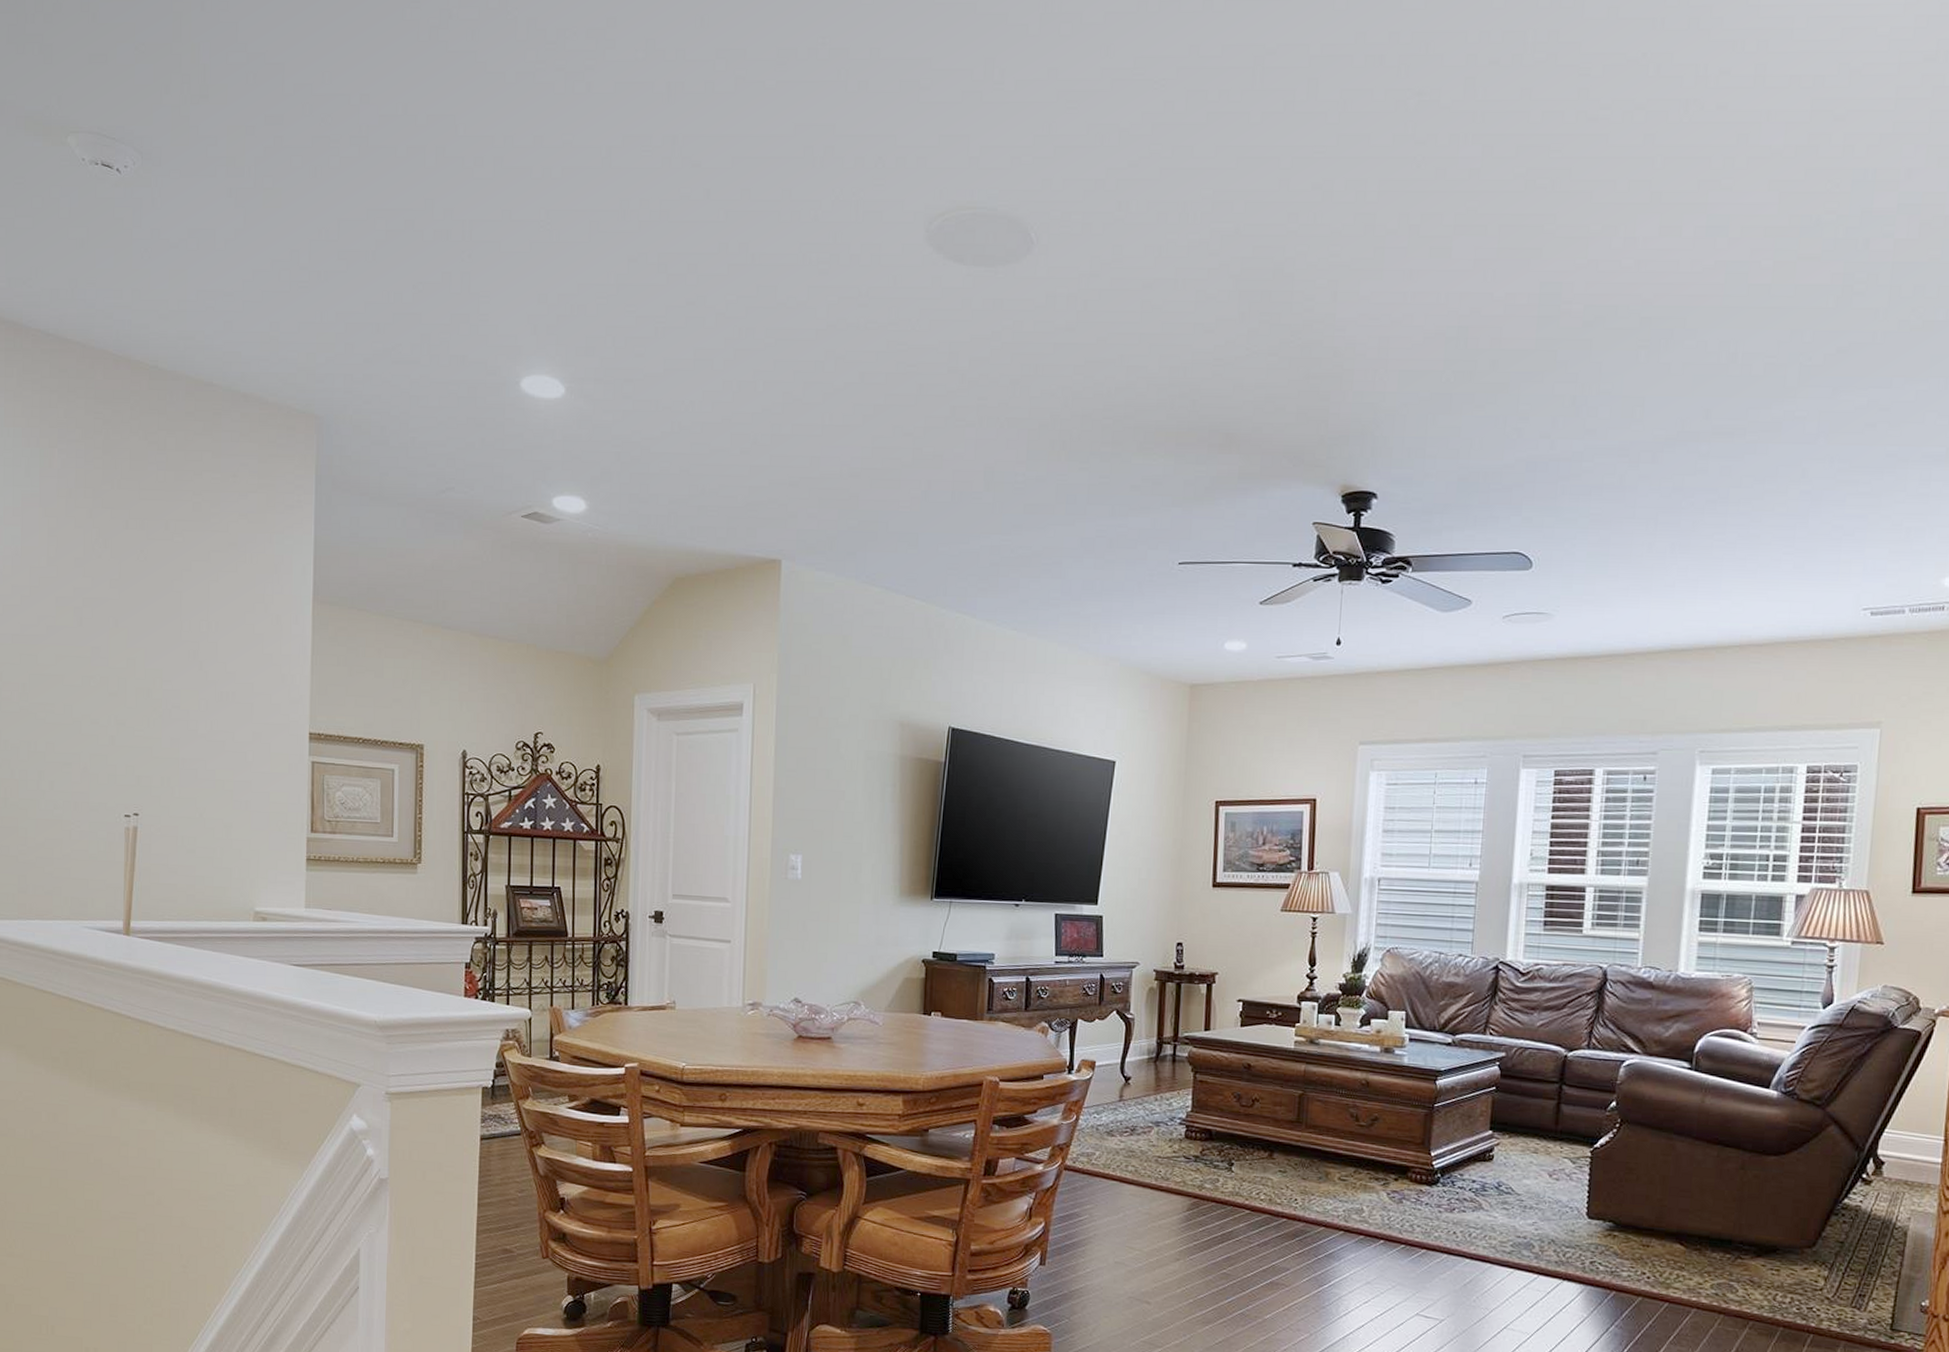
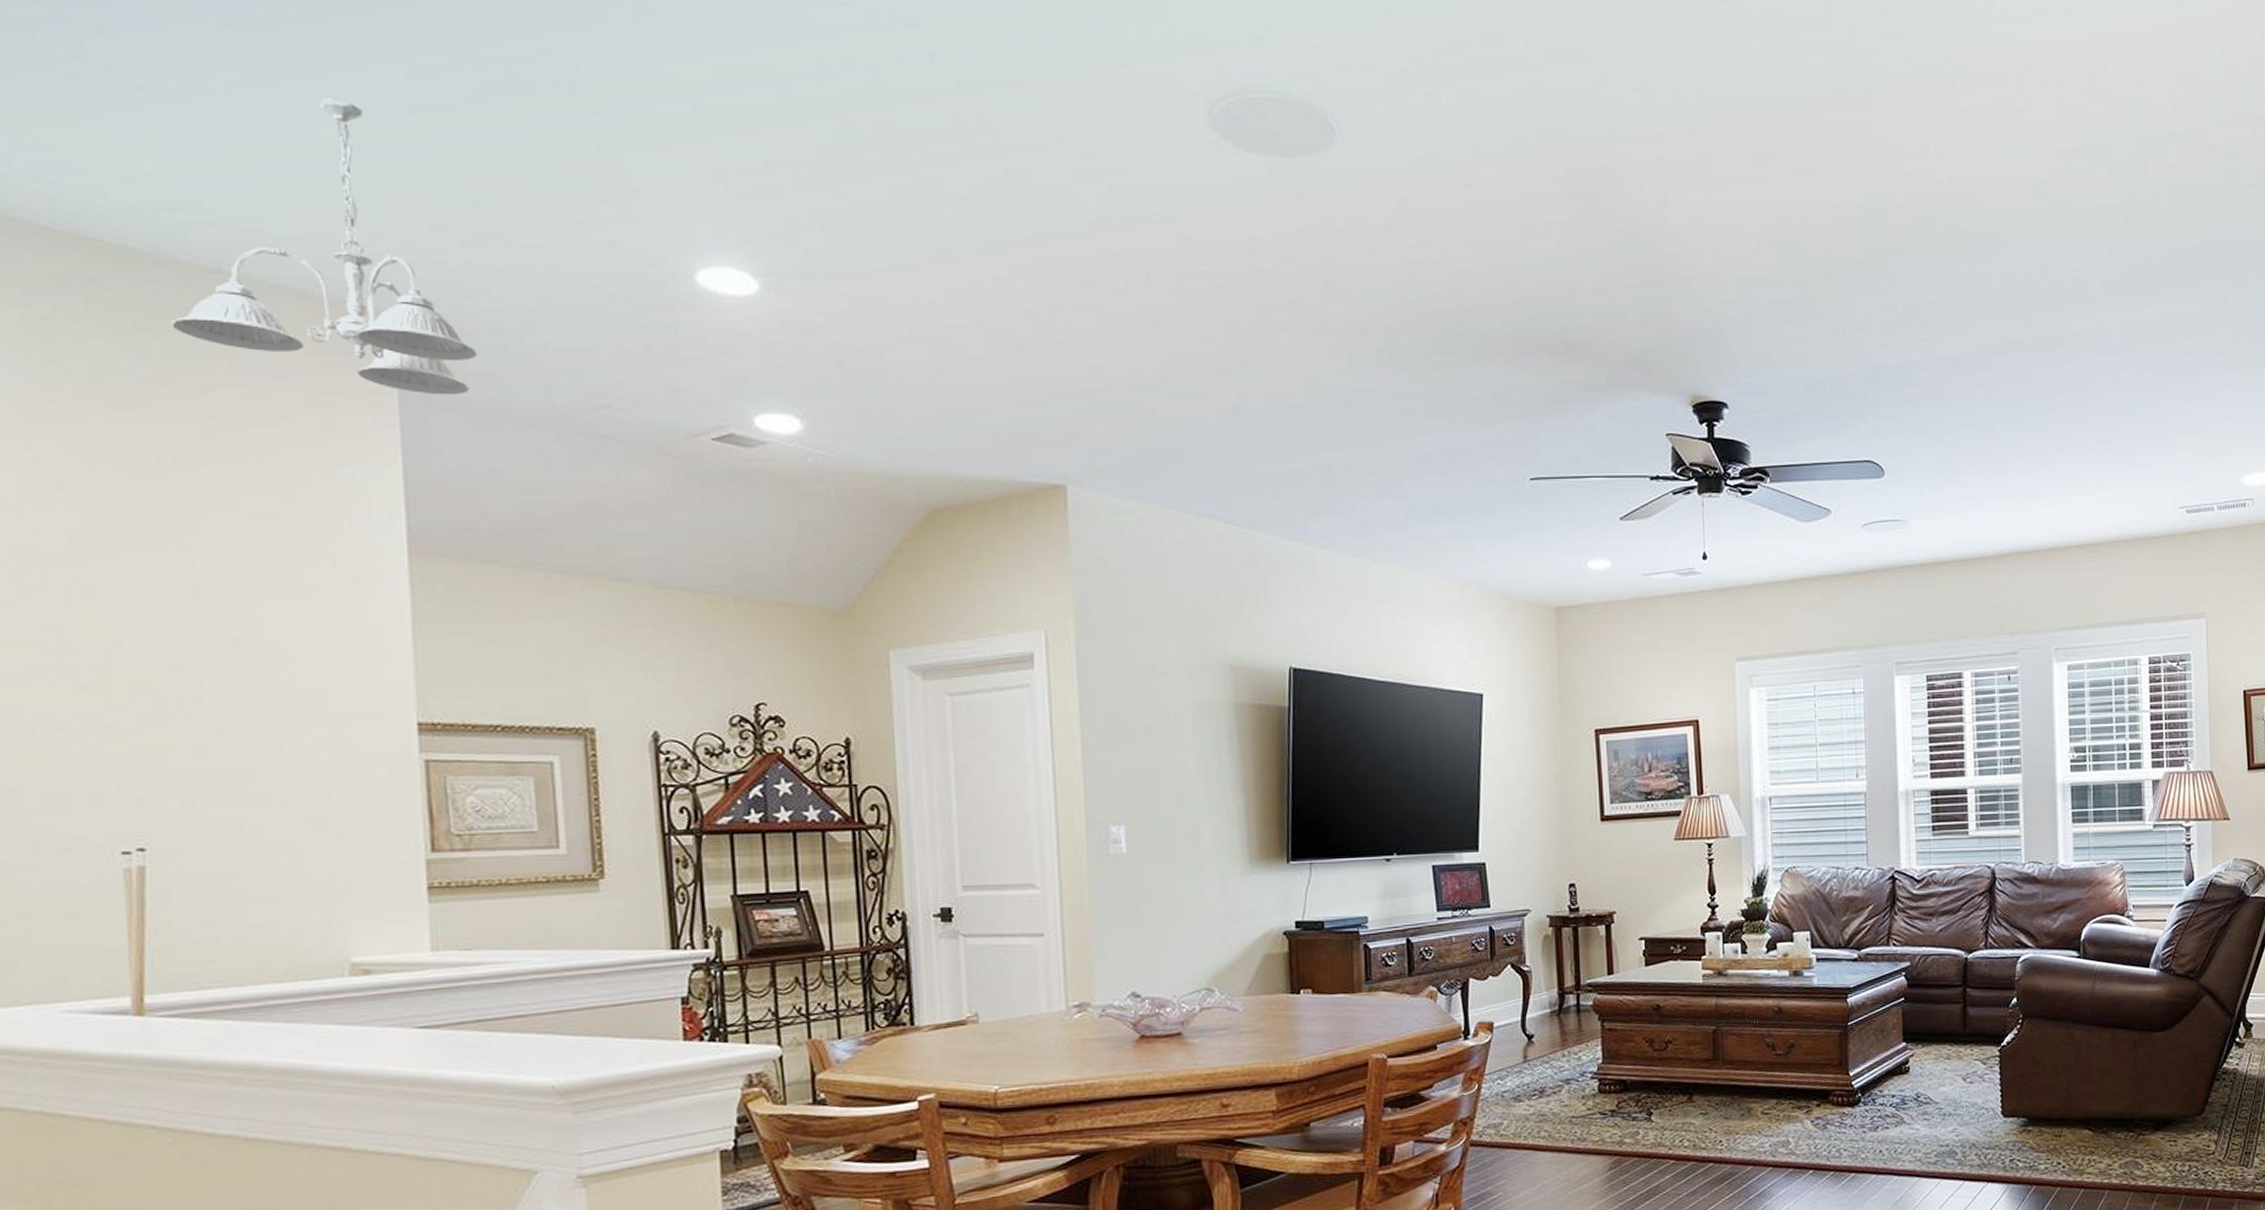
chandelier: none [180,248,368,479] -> present [171,98,477,395]

